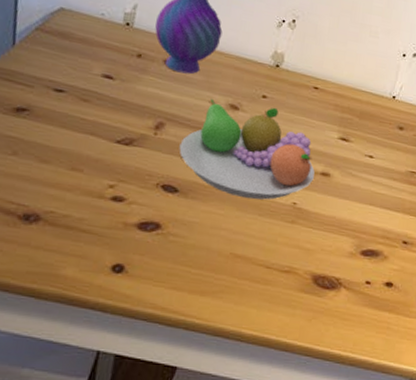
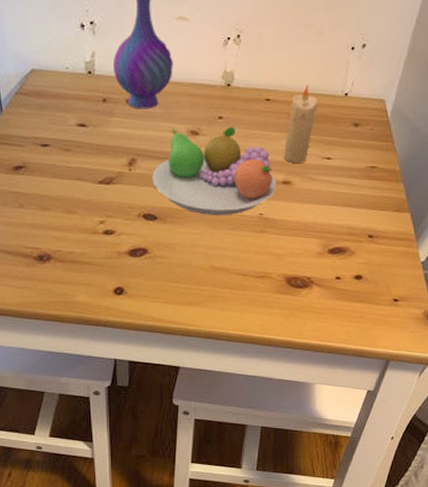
candle: none [324,80,366,157] -> present [283,84,317,163]

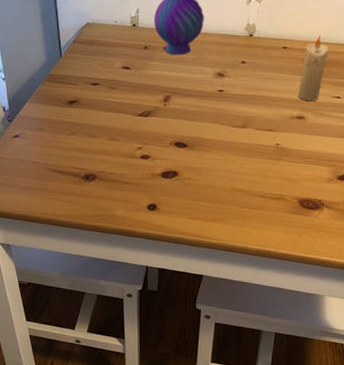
fruit bowl: present [152,126,276,216] -> none [183,69,291,145]

